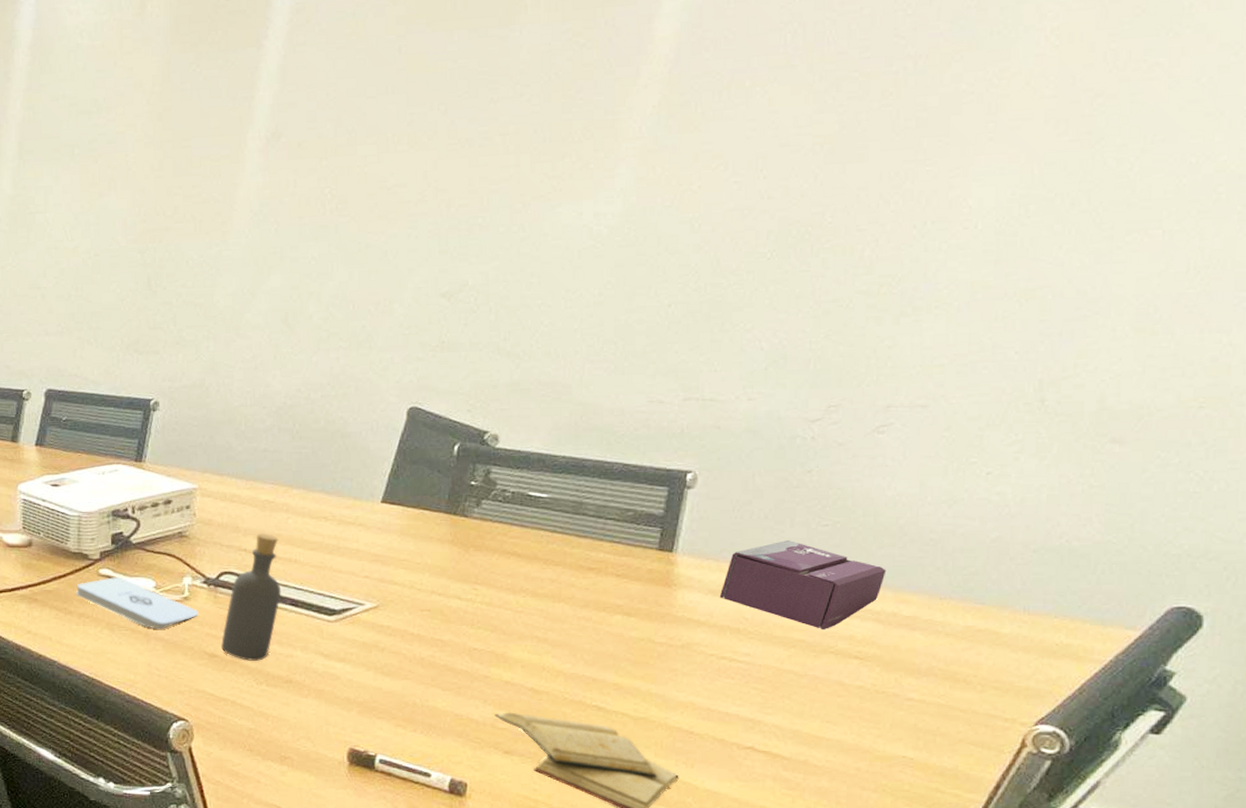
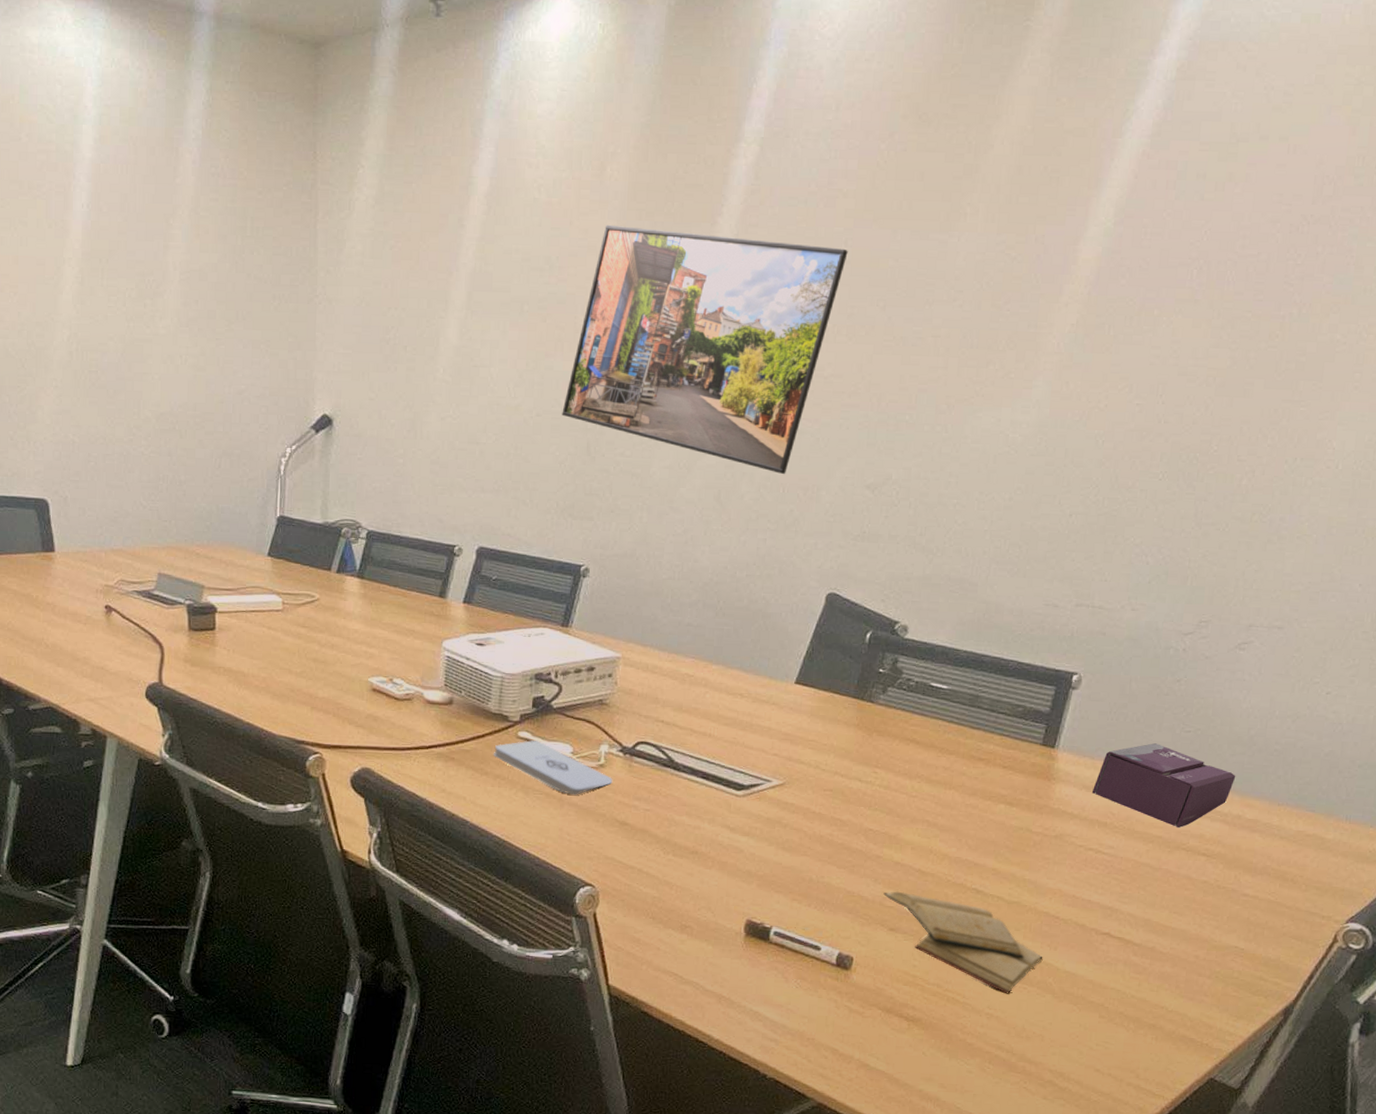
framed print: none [120,56,403,291] -> present [562,224,848,475]
bottle: present [221,533,282,661] -> none [632,705,695,831]

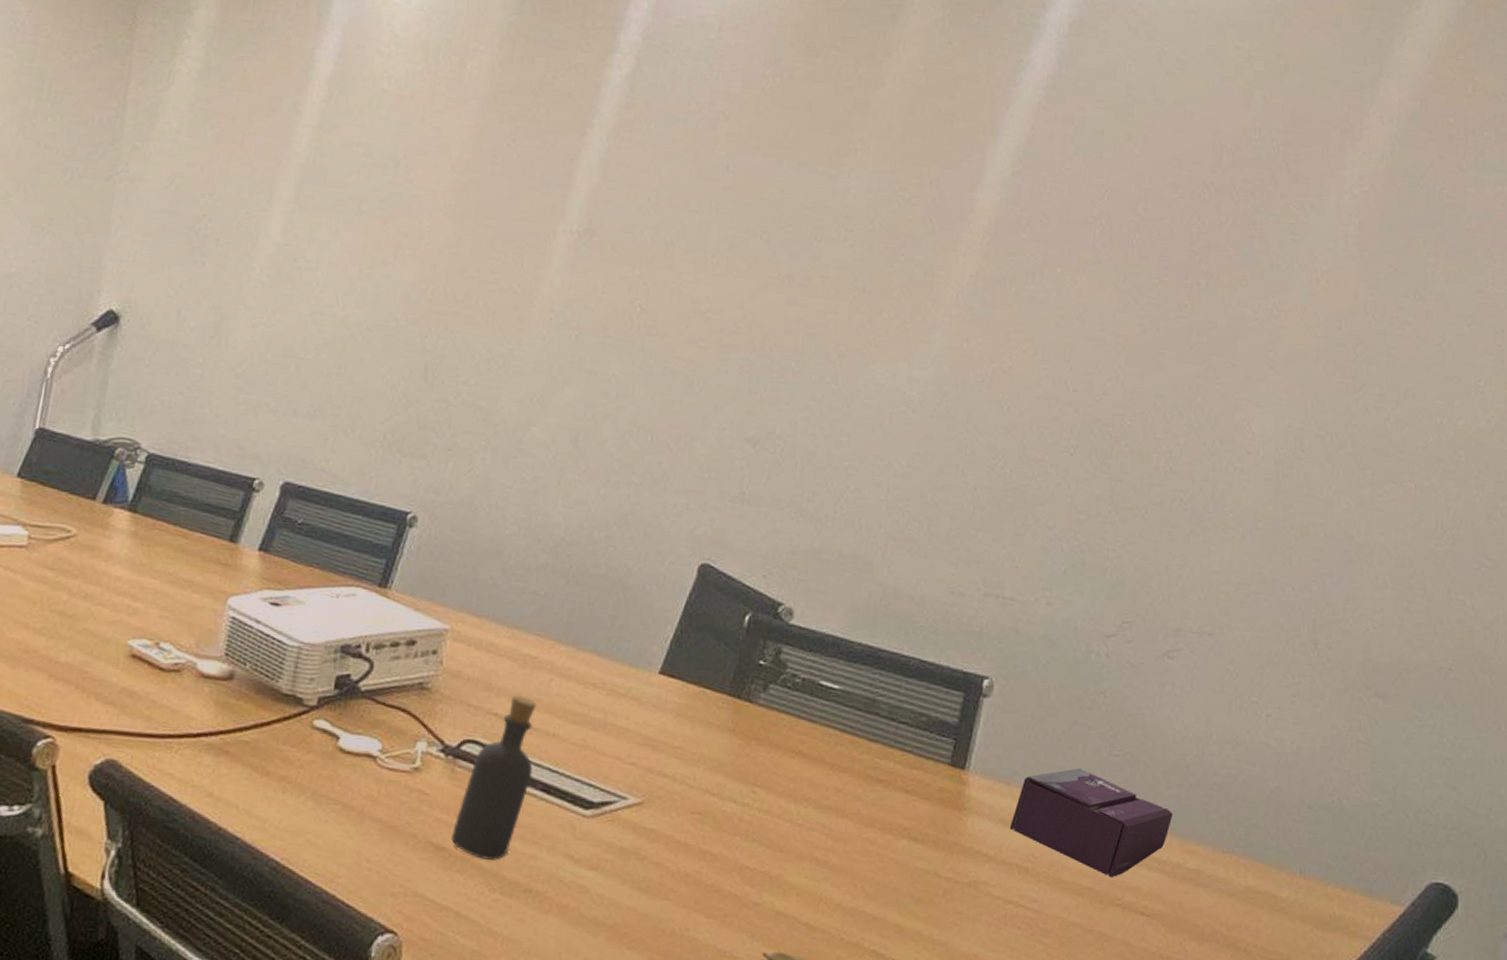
notepad: present [493,740,613,795] -> none [279,731,430,807]
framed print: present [562,224,848,475] -> none [397,125,730,420]
bottle: none [632,705,695,831] -> present [451,695,537,860]

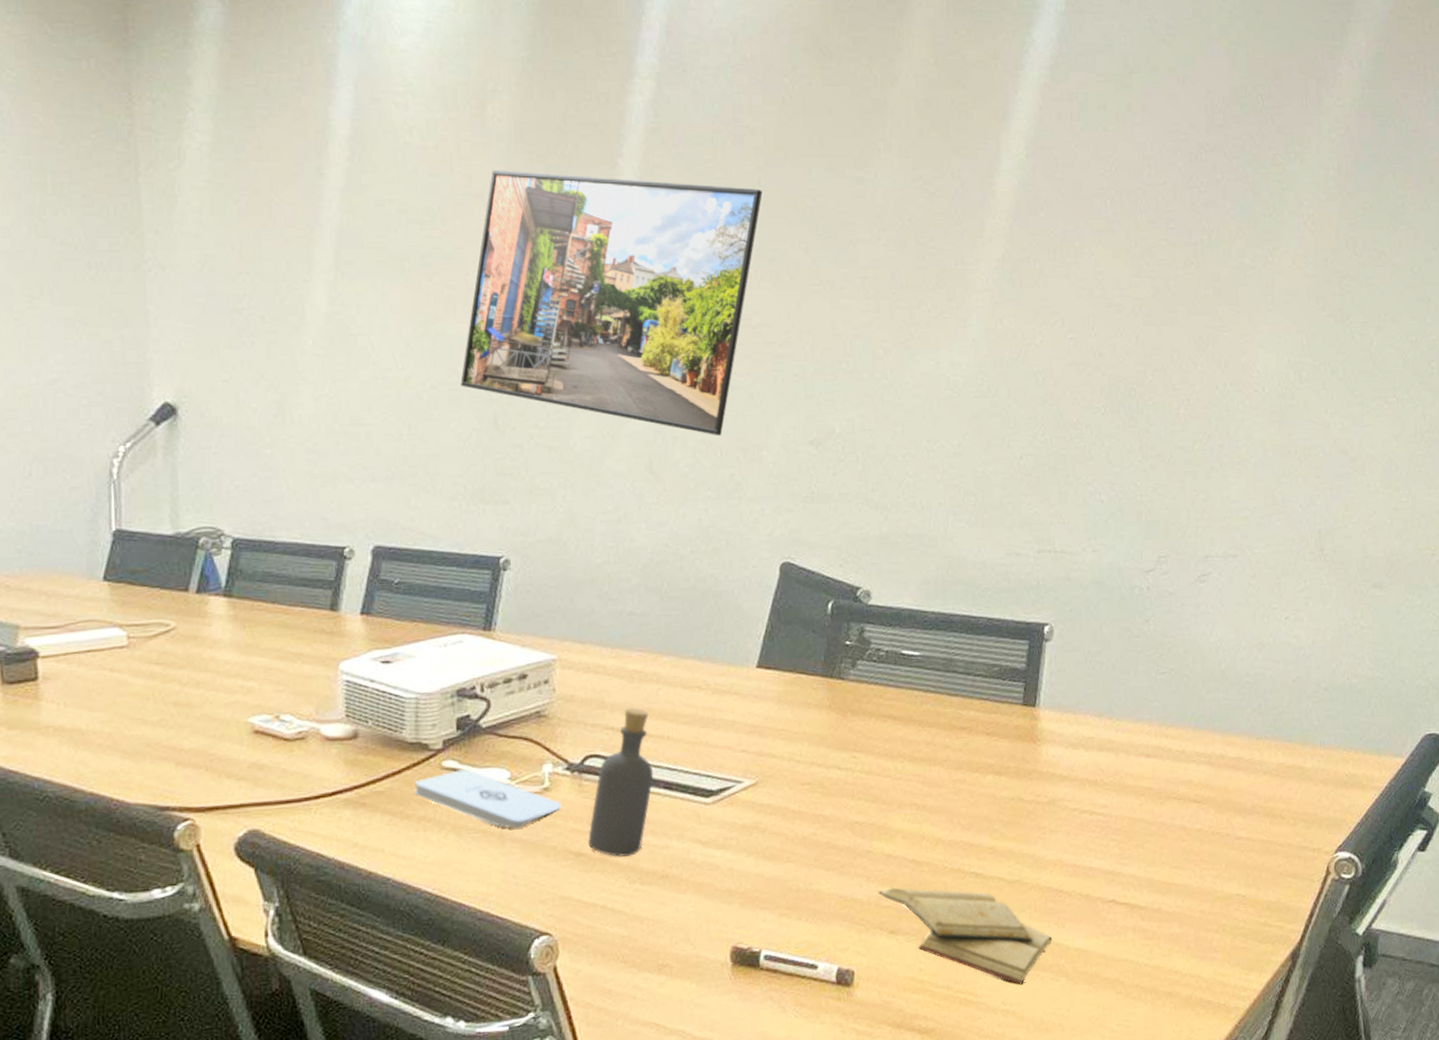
notepad: none [279,731,430,807] -> present [413,768,561,829]
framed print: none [397,125,730,420] -> present [460,169,762,437]
tissue box: present [1009,768,1173,879] -> none [1078,689,1214,777]

